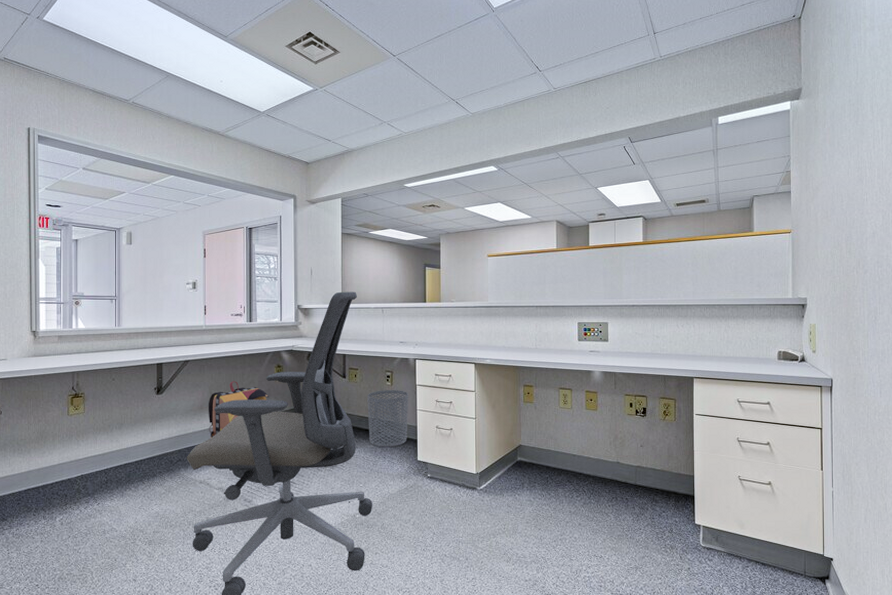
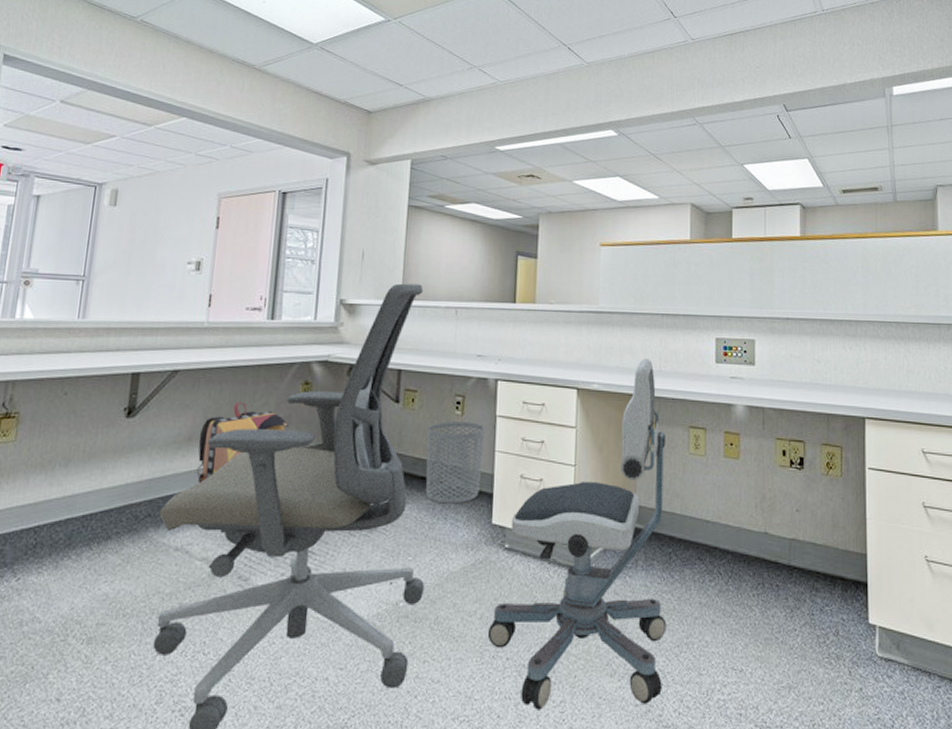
office chair: none [419,339,546,584] -> present [487,358,667,710]

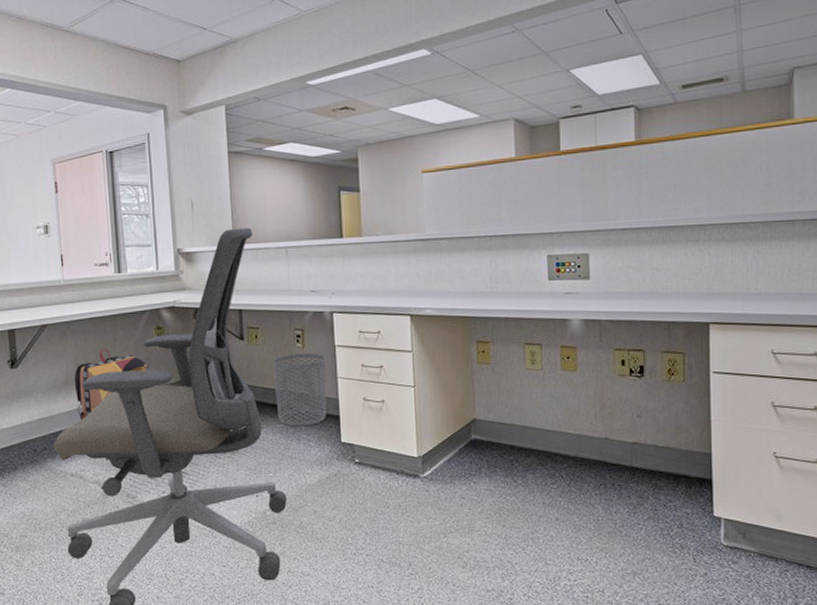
office chair: present [487,358,667,710] -> none [347,281,512,596]

